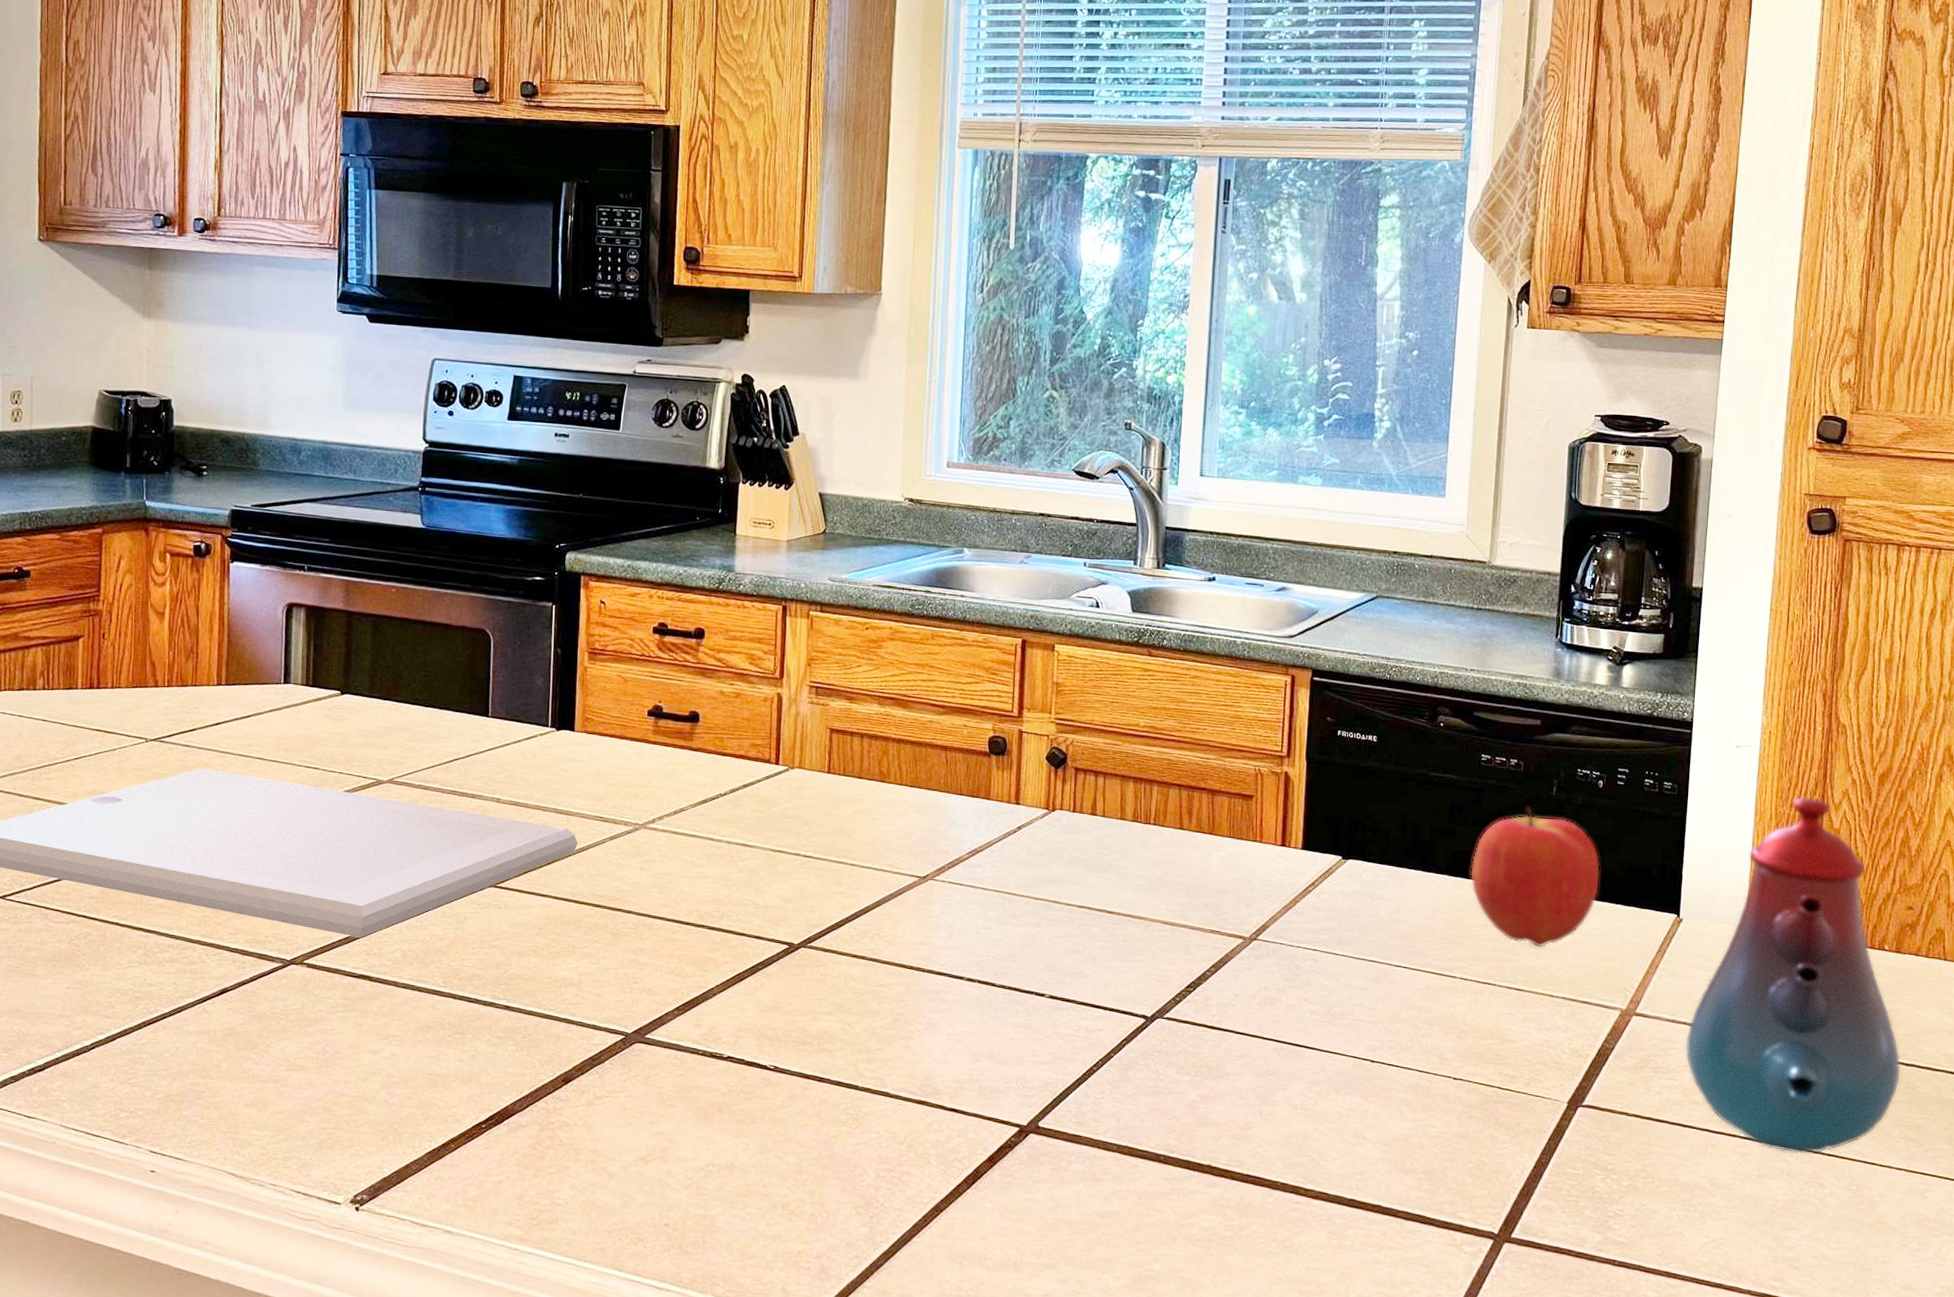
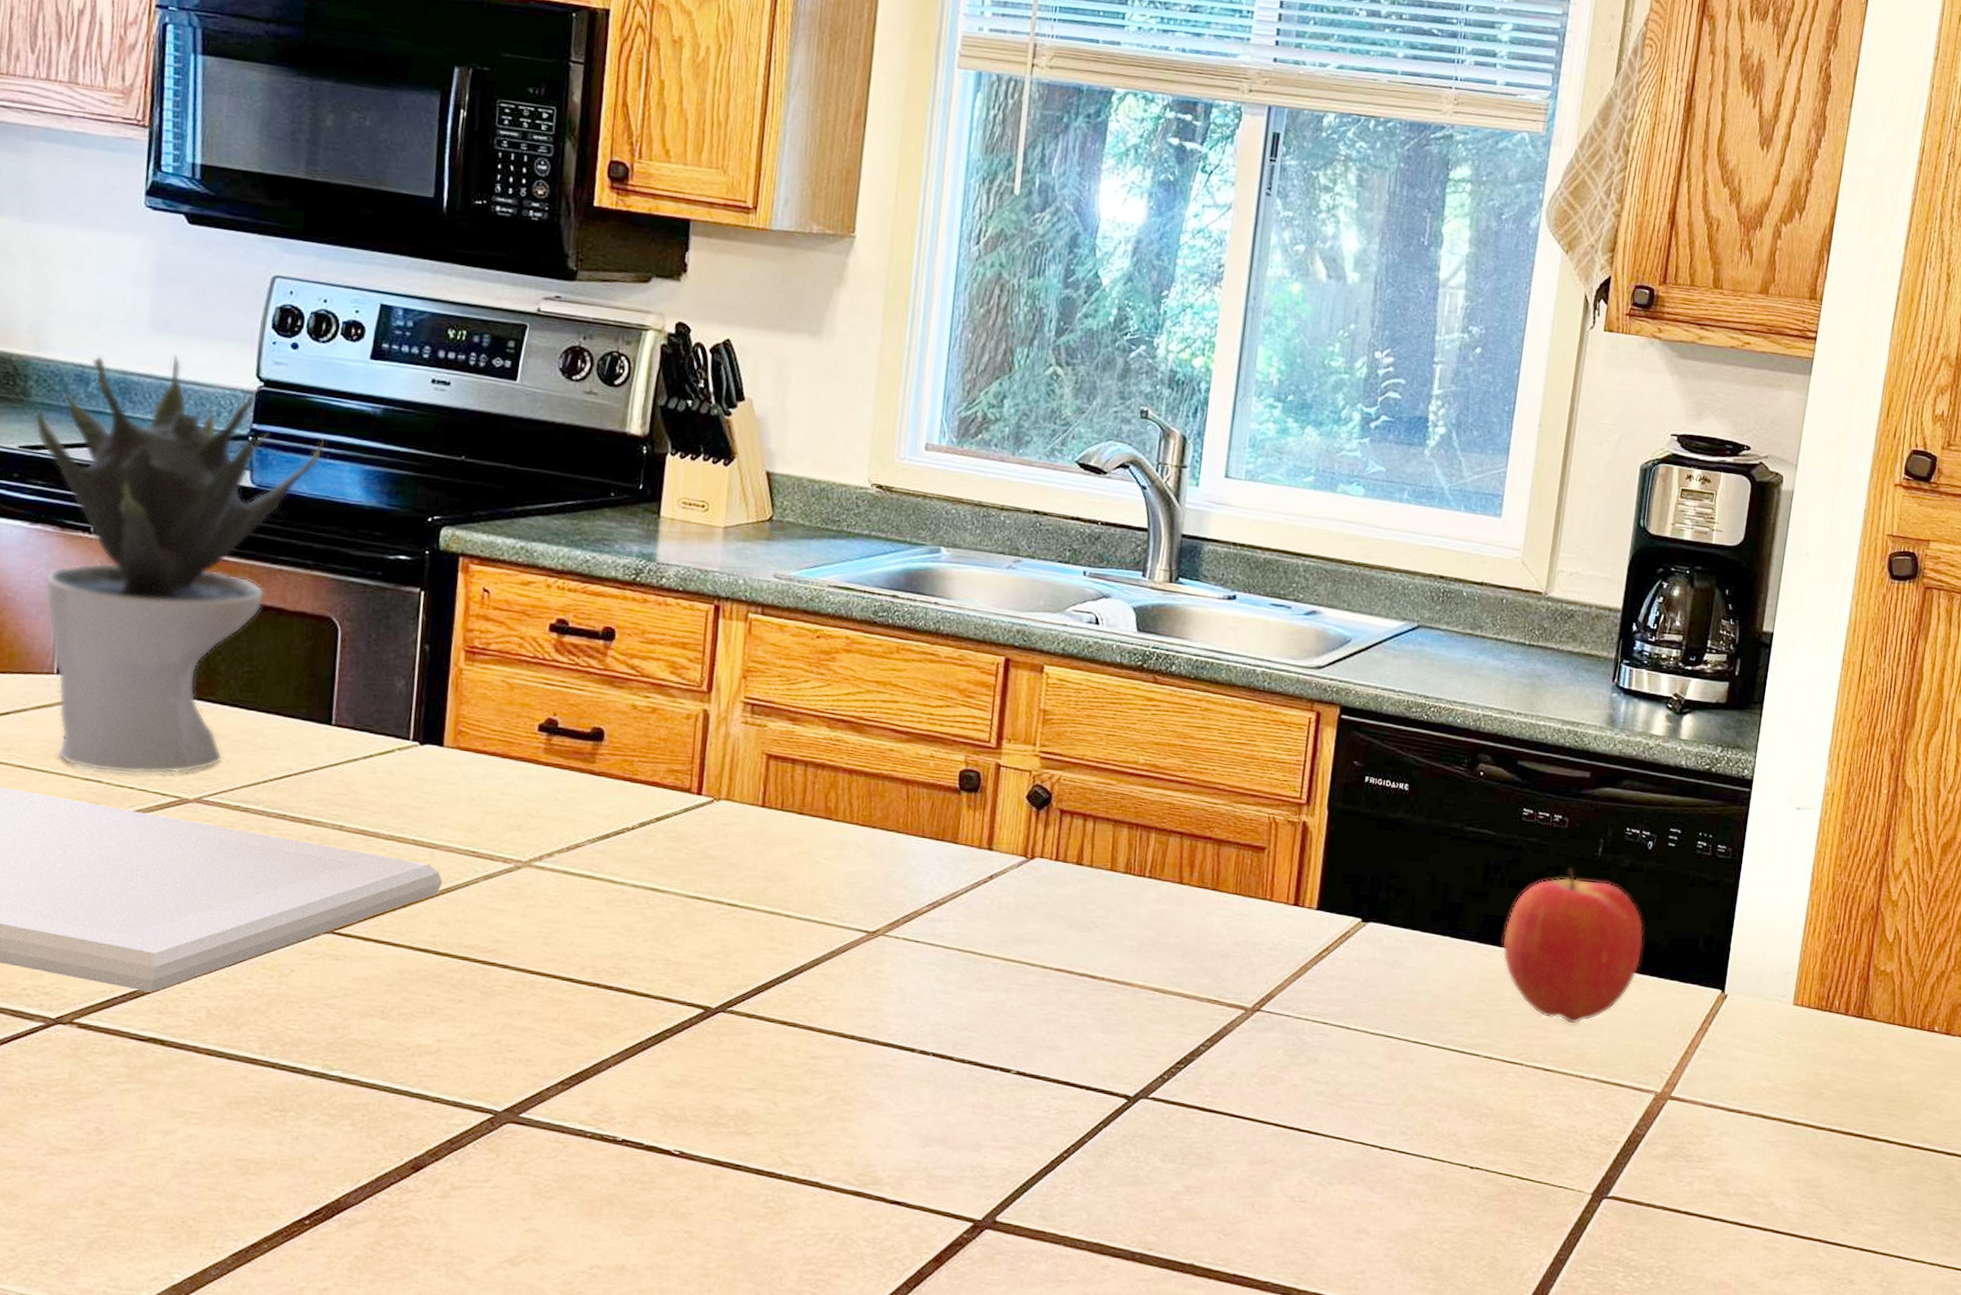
potted plant: none [262,426,476,762] -> present [34,354,325,775]
teakettle: present [1685,796,1902,1154] -> none [1720,864,1943,1249]

